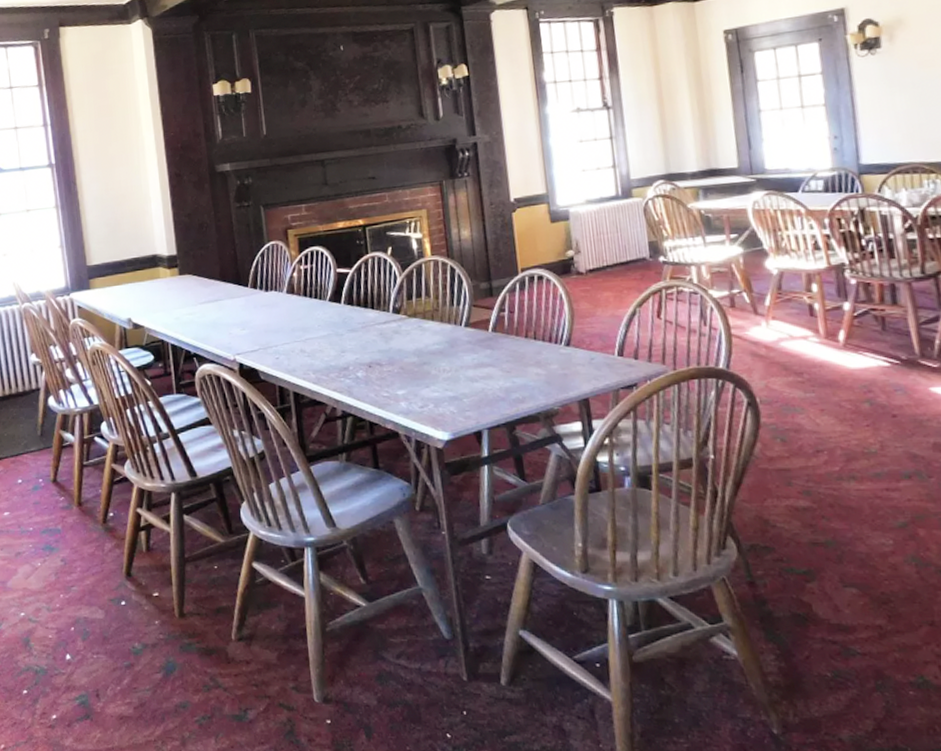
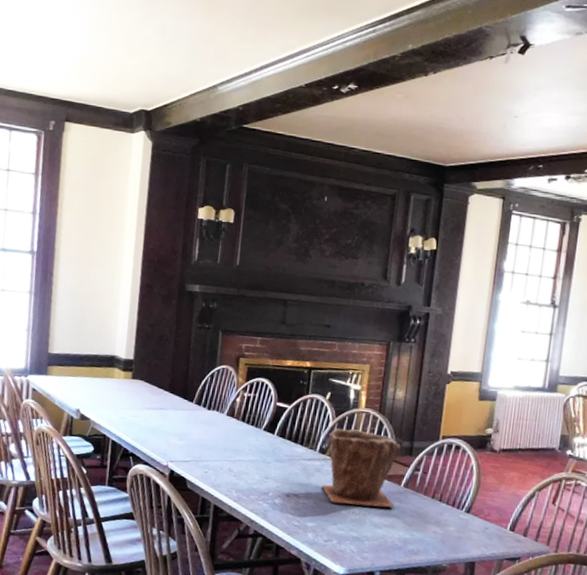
plant pot: none [399,280,489,365] -> present [321,428,400,509]

